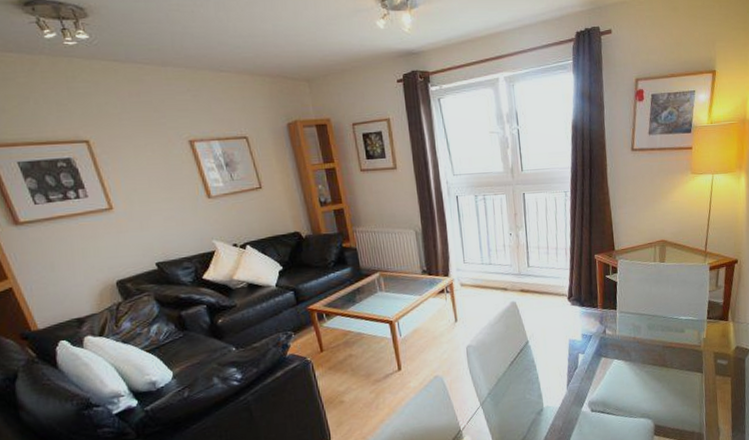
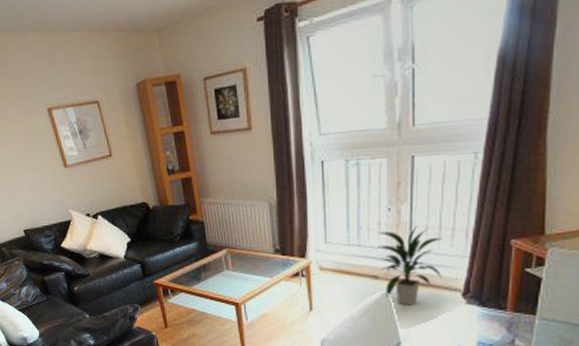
indoor plant: none [503,246,553,311] -> present [377,225,443,305]

